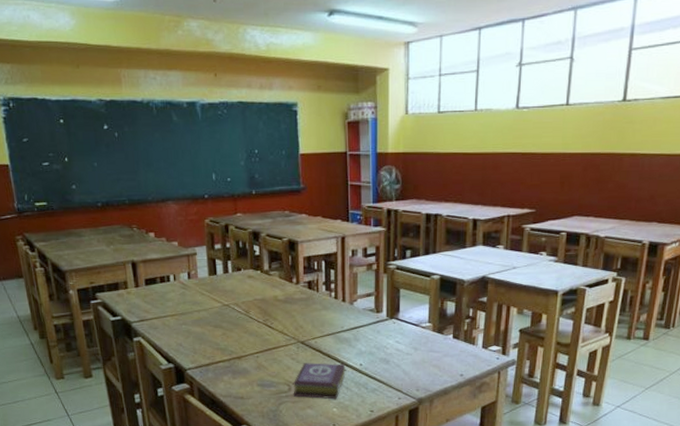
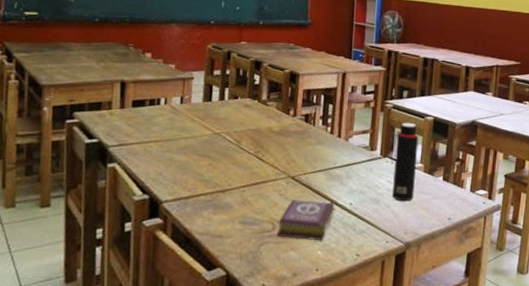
water bottle: none [397,282,425,360] -> present [390,122,419,202]

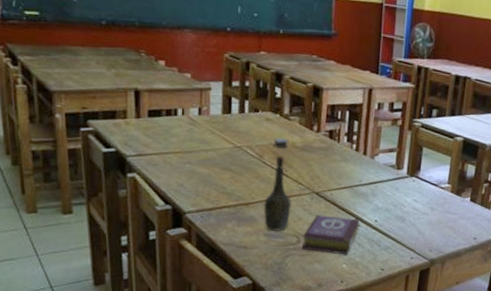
bottle: none [240,123,267,218] -> present [263,137,291,231]
water bottle: present [390,122,419,202] -> none [417,142,447,221]

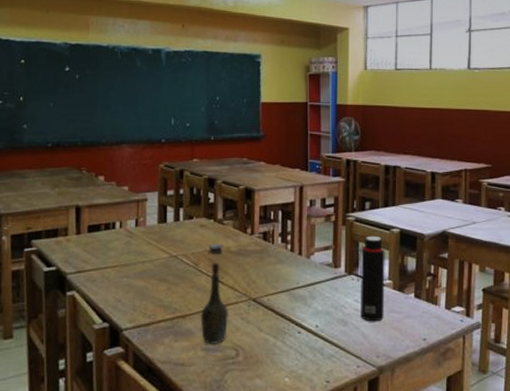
book: present [301,215,360,255] -> none [241,323,300,367]
water bottle: none [417,142,447,221] -> present [356,235,385,322]

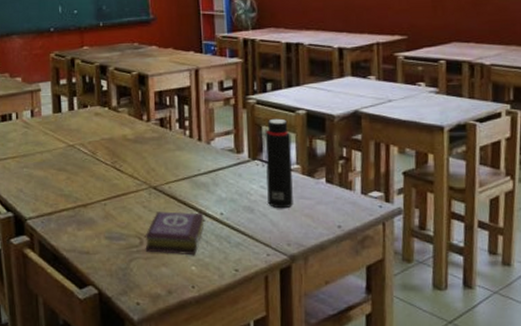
bottle: present [200,243,228,344] -> none [101,131,130,233]
book: none [241,323,300,367] -> present [145,211,205,256]

